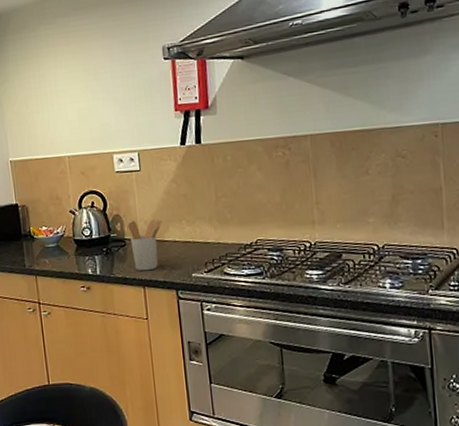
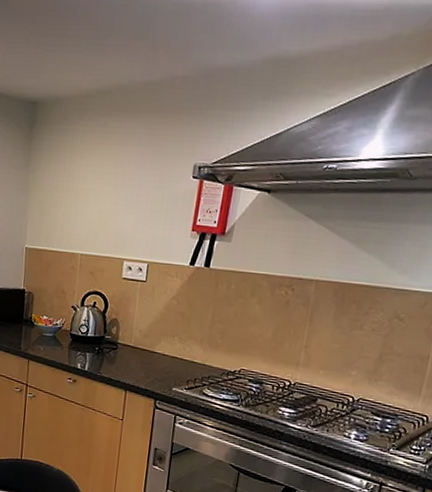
utensil holder: present [128,219,162,271] -> none [121,327,156,377]

